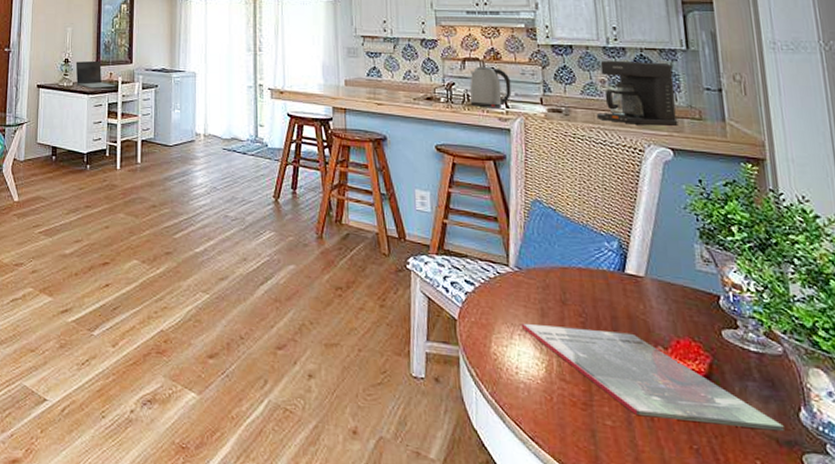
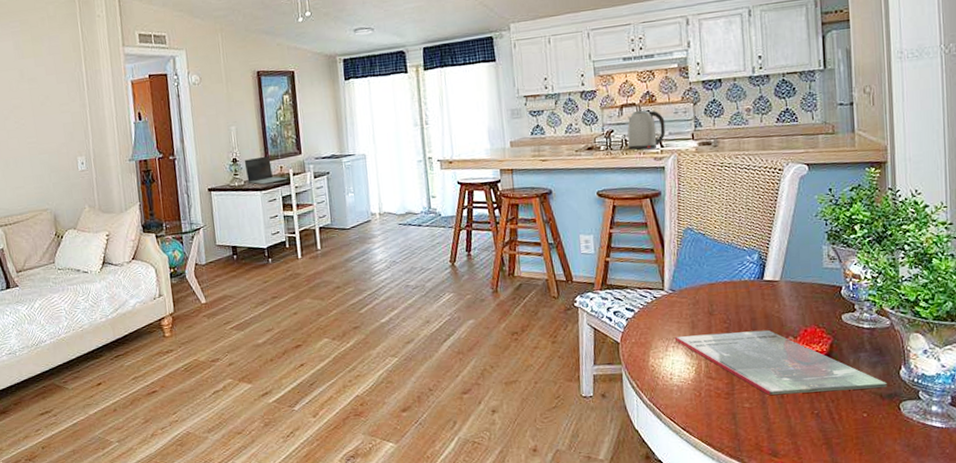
coffee maker: present [596,60,678,127] -> none [742,84,814,147]

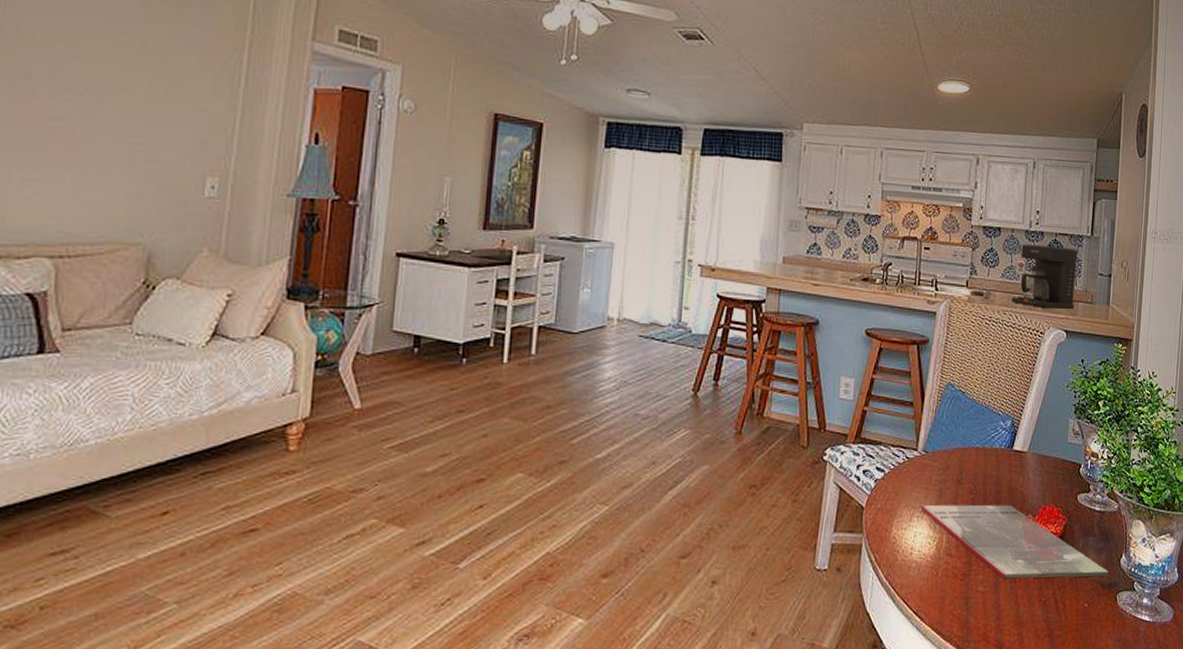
laptop: present [244,155,288,185] -> none [453,223,509,260]
kettle: present [627,109,666,151] -> none [903,246,943,291]
coffee maker: none [742,84,814,147] -> present [1011,244,1078,310]

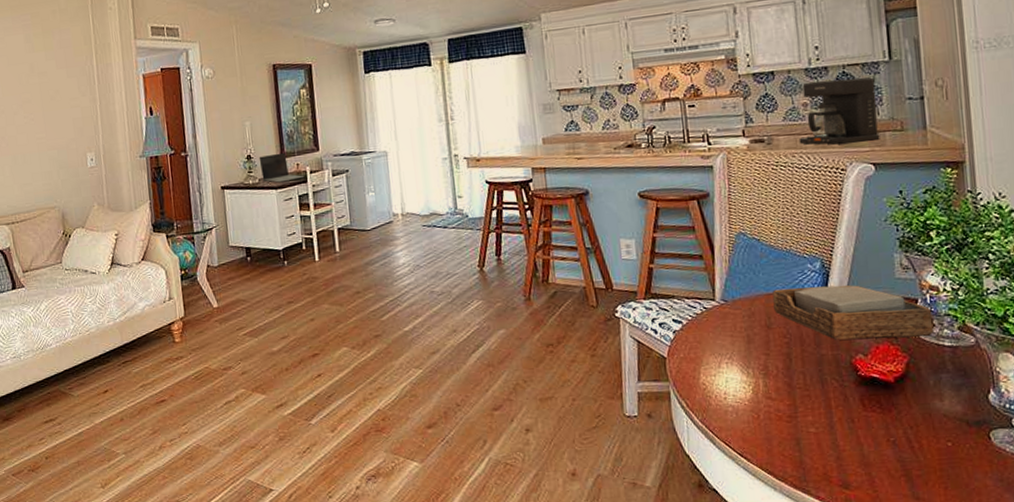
laptop: none [453,223,509,260] -> present [259,152,305,183]
magazine: present [920,504,1109,579] -> none [728,346,976,419]
napkin holder: none [966,444,1090,501] -> present [772,285,934,340]

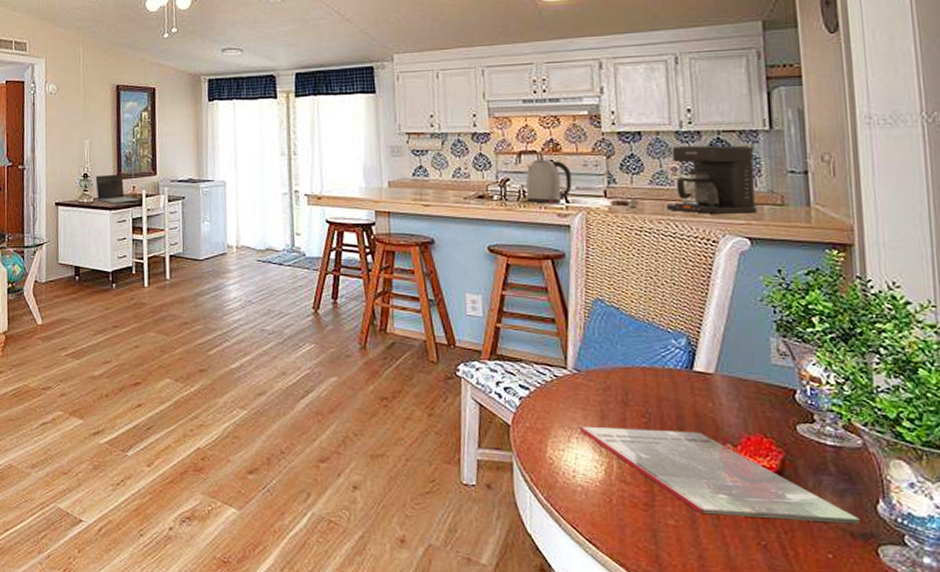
kettle: none [670,104,713,148] -> present [526,158,572,204]
magazine: none [728,346,976,419] -> present [579,425,862,525]
napkin holder: present [772,285,934,340] -> none [631,363,815,433]

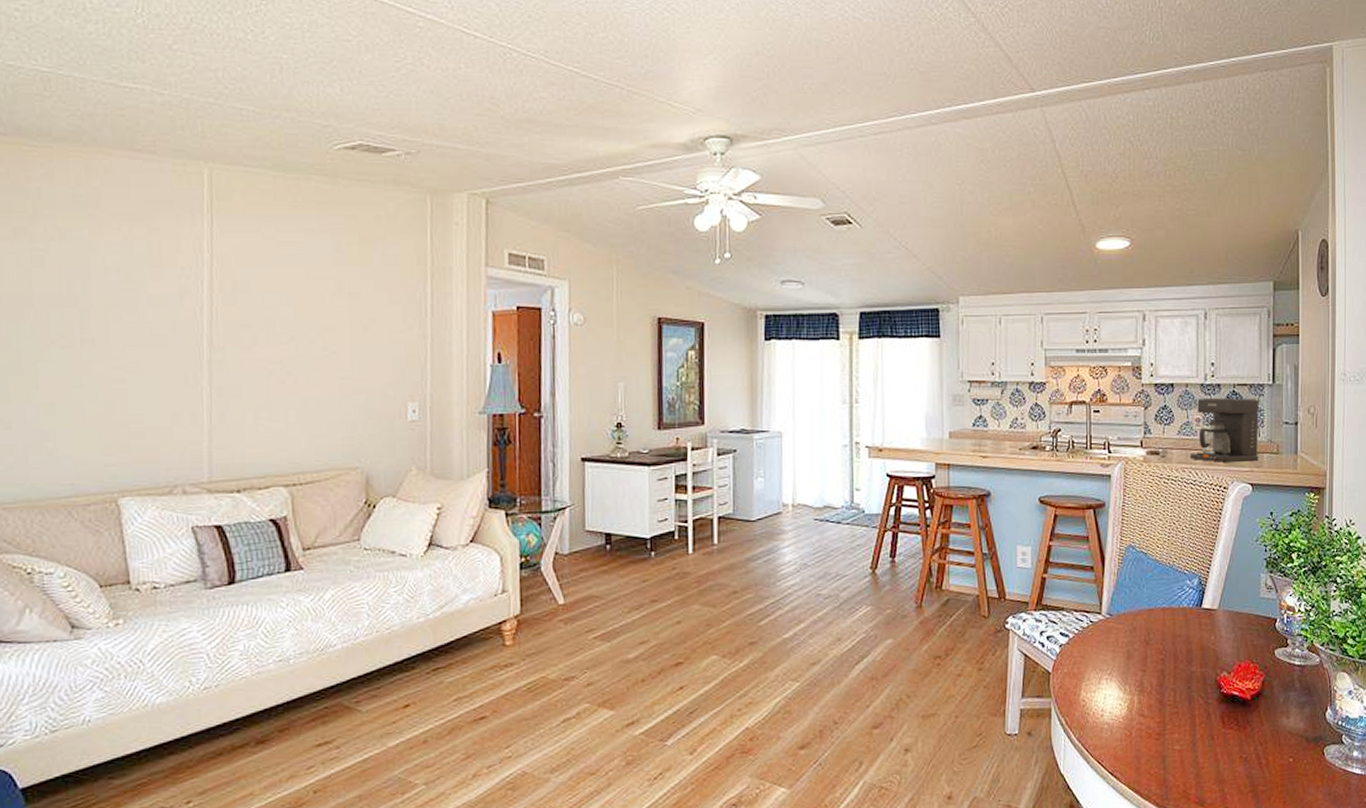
laptop: present [95,174,140,204] -> none [631,423,684,458]
kettle: present [526,158,572,204] -> none [1074,409,1114,455]
magazine: present [579,425,862,525] -> none [1108,663,1314,737]

